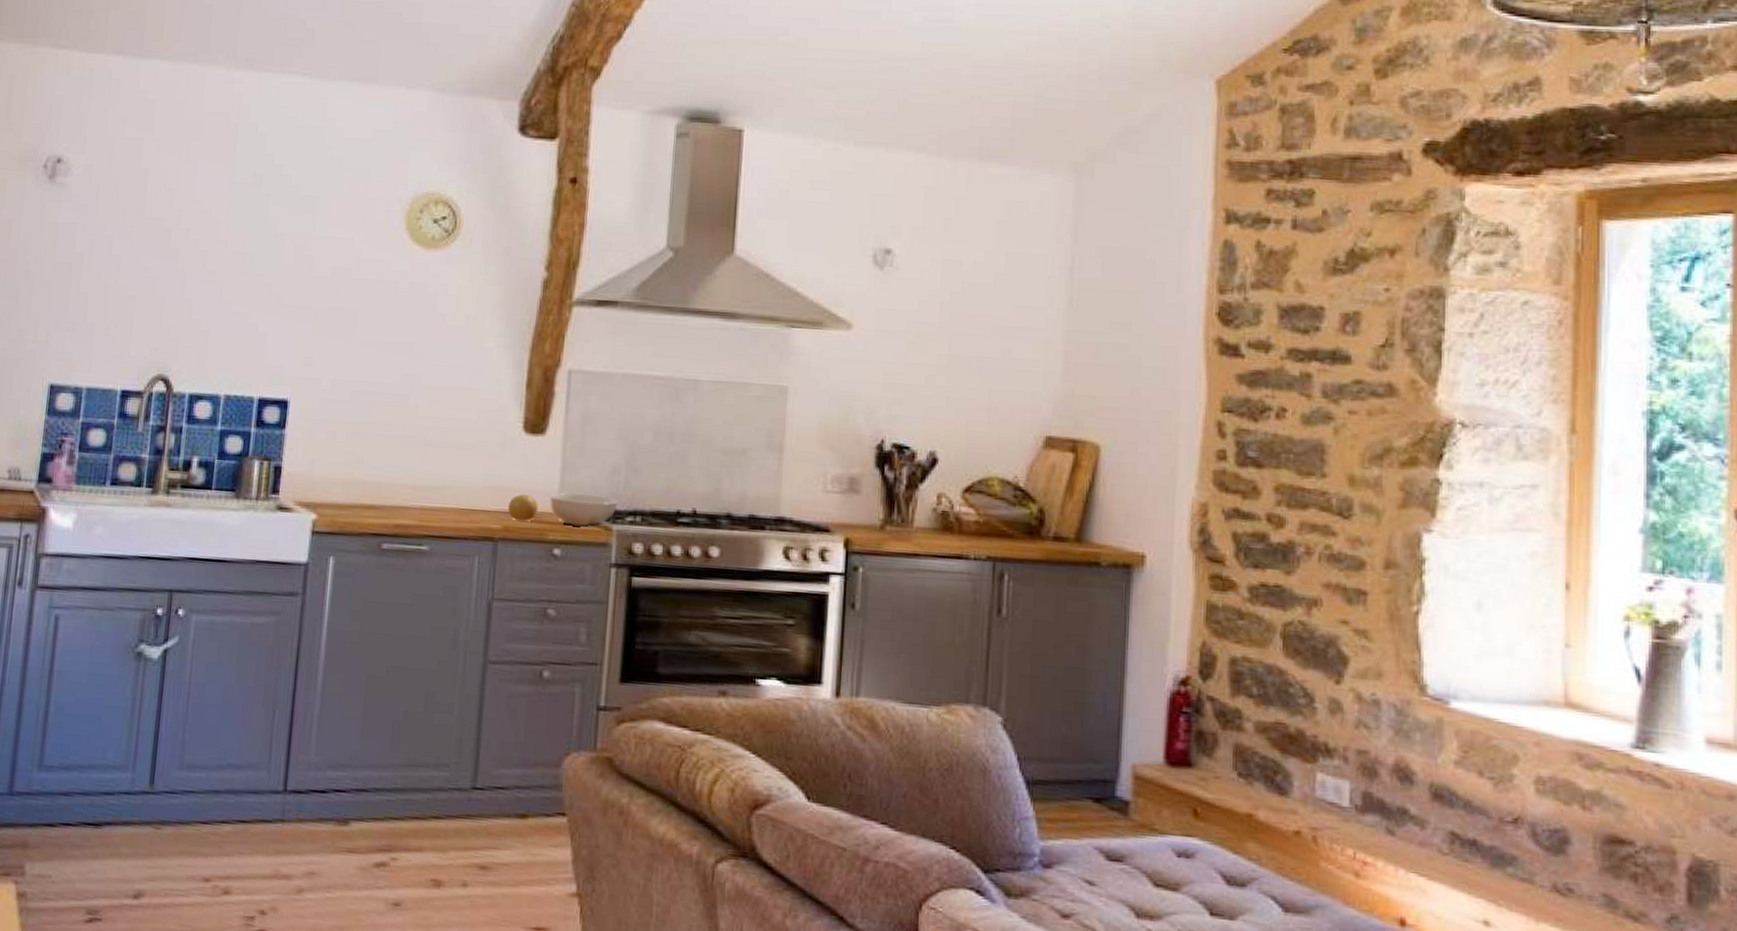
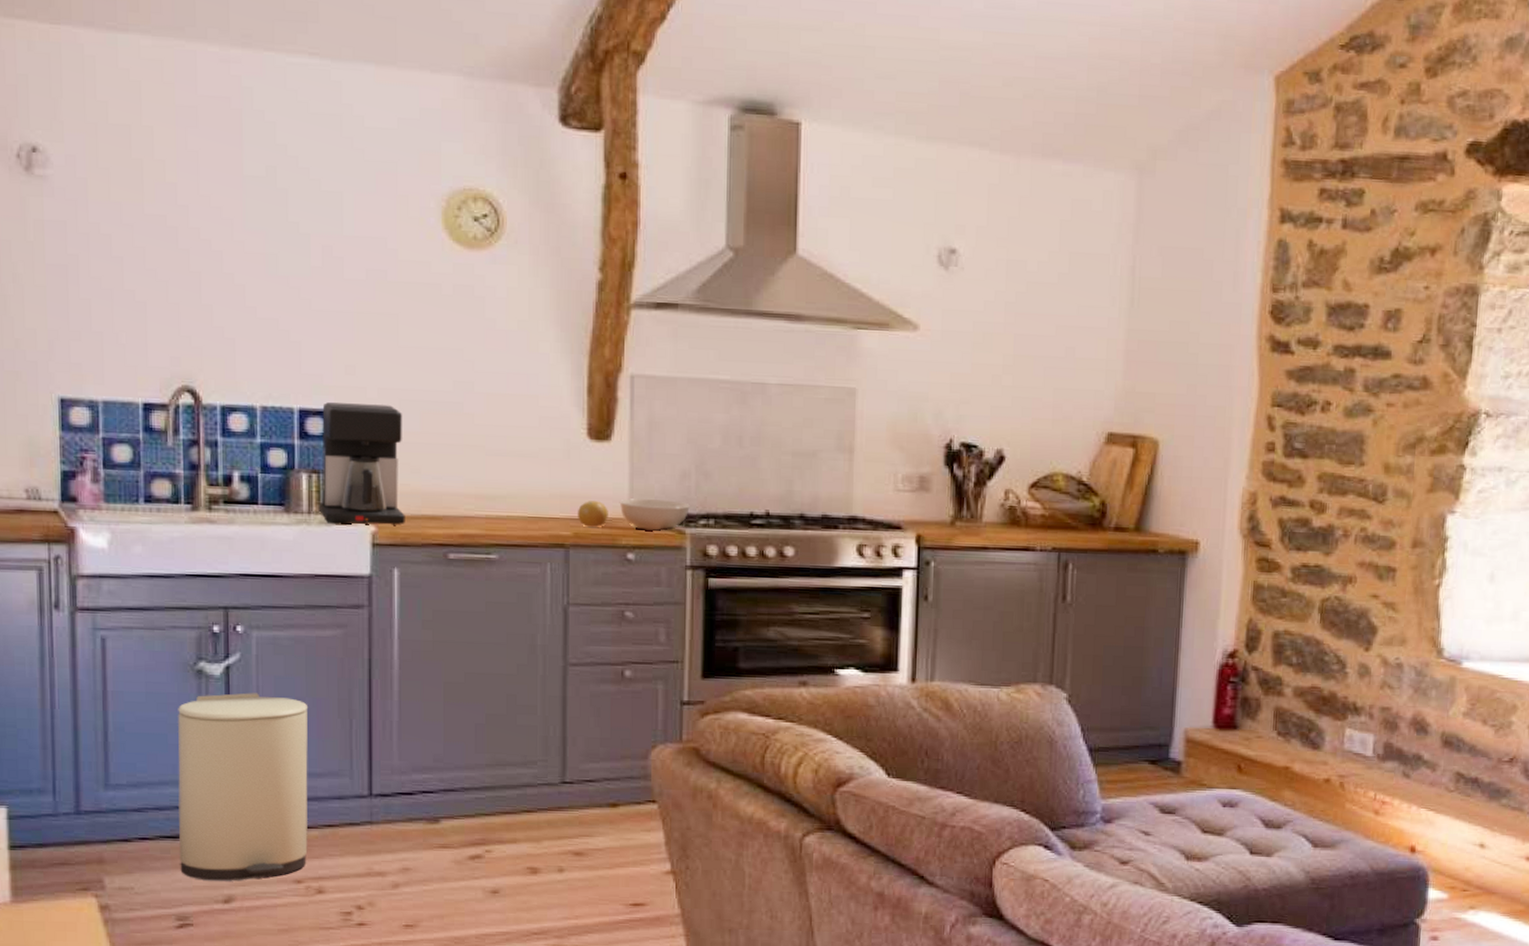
pedal bin: none [97,677,236,875] -> present [178,692,309,881]
coffee maker: none [266,392,352,514] -> present [319,402,405,525]

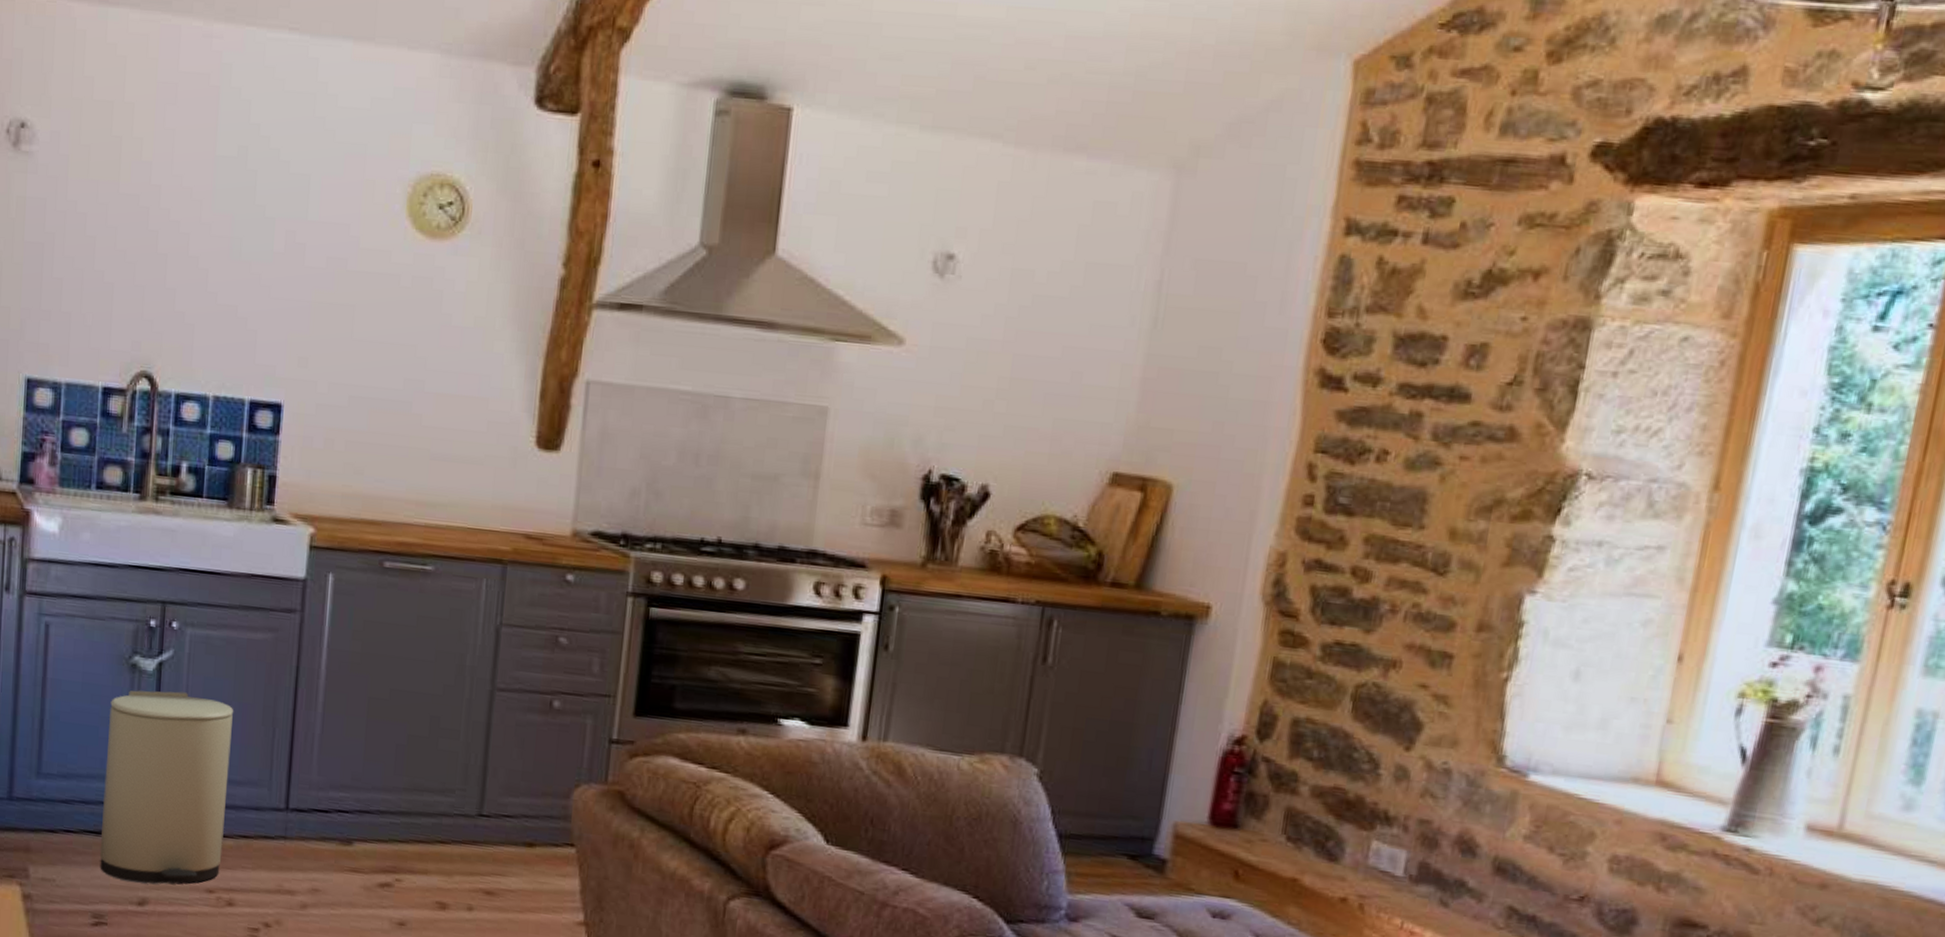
coffee maker: present [319,402,405,525] -> none [261,395,350,528]
fruit: present [578,501,608,528] -> none [519,514,551,544]
bowl: present [619,498,690,531] -> none [562,515,637,553]

